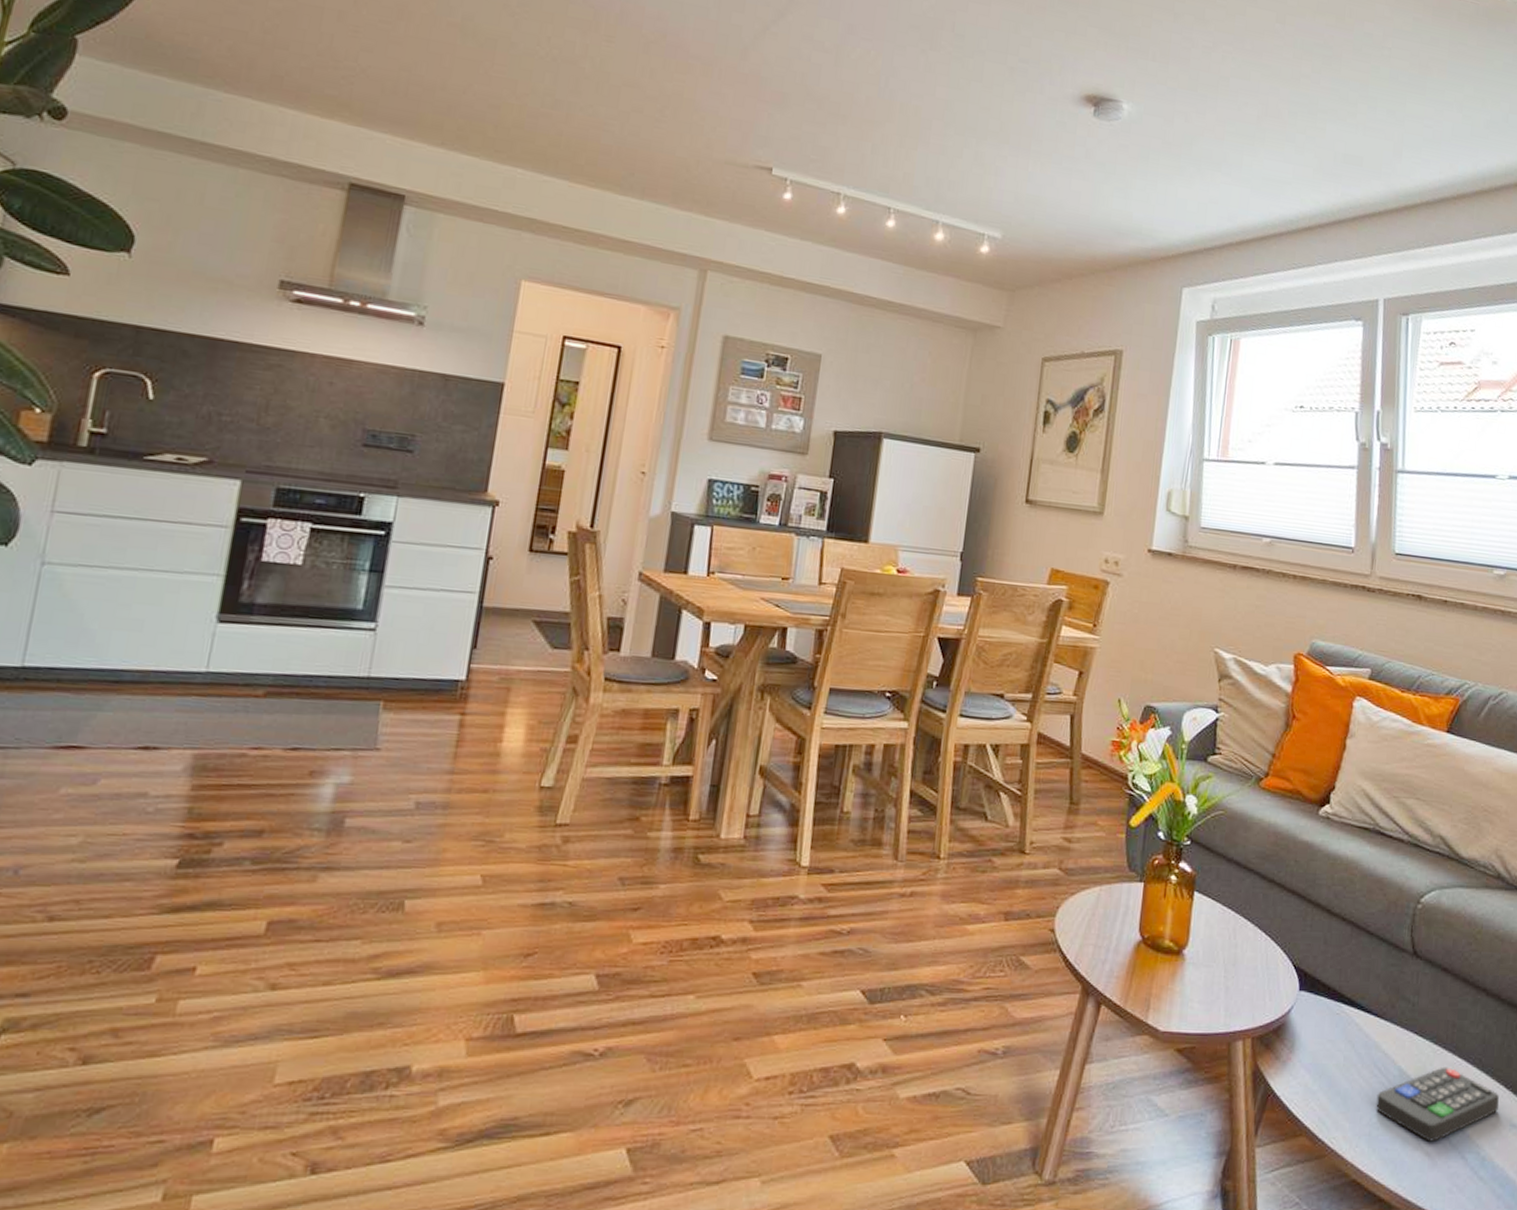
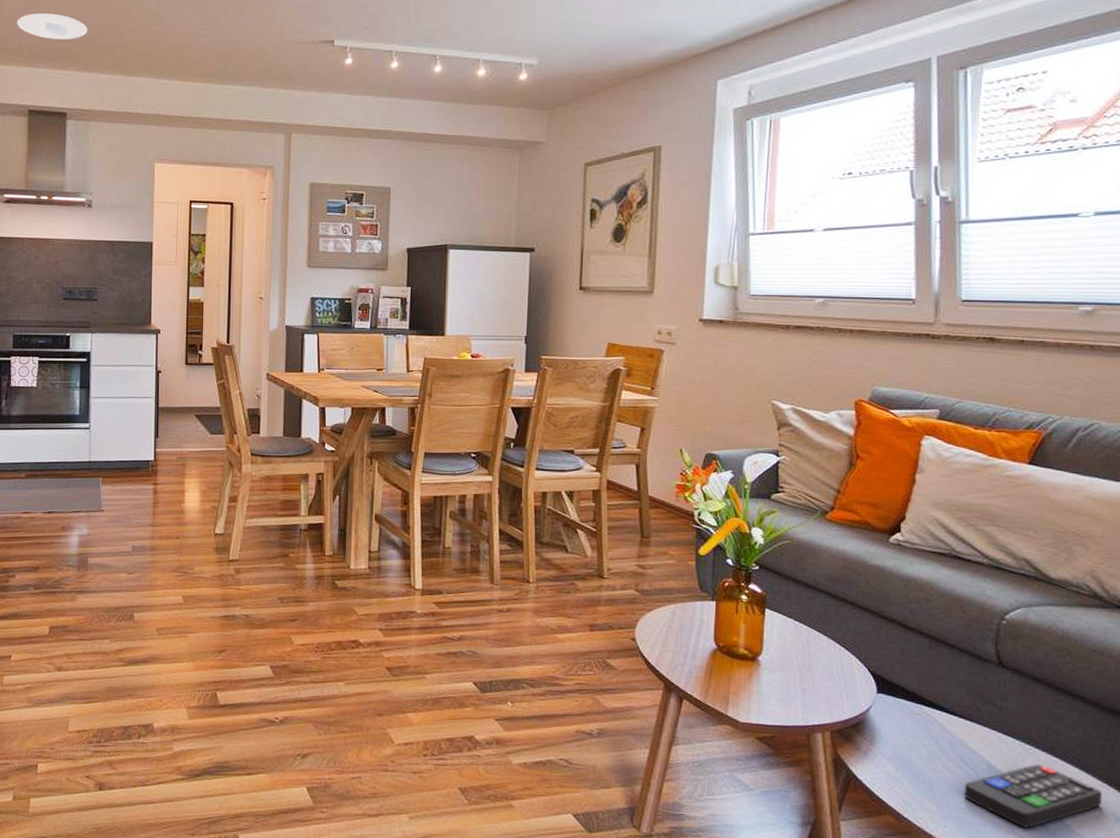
recessed light: none [350,58,453,103] -> present [17,13,88,40]

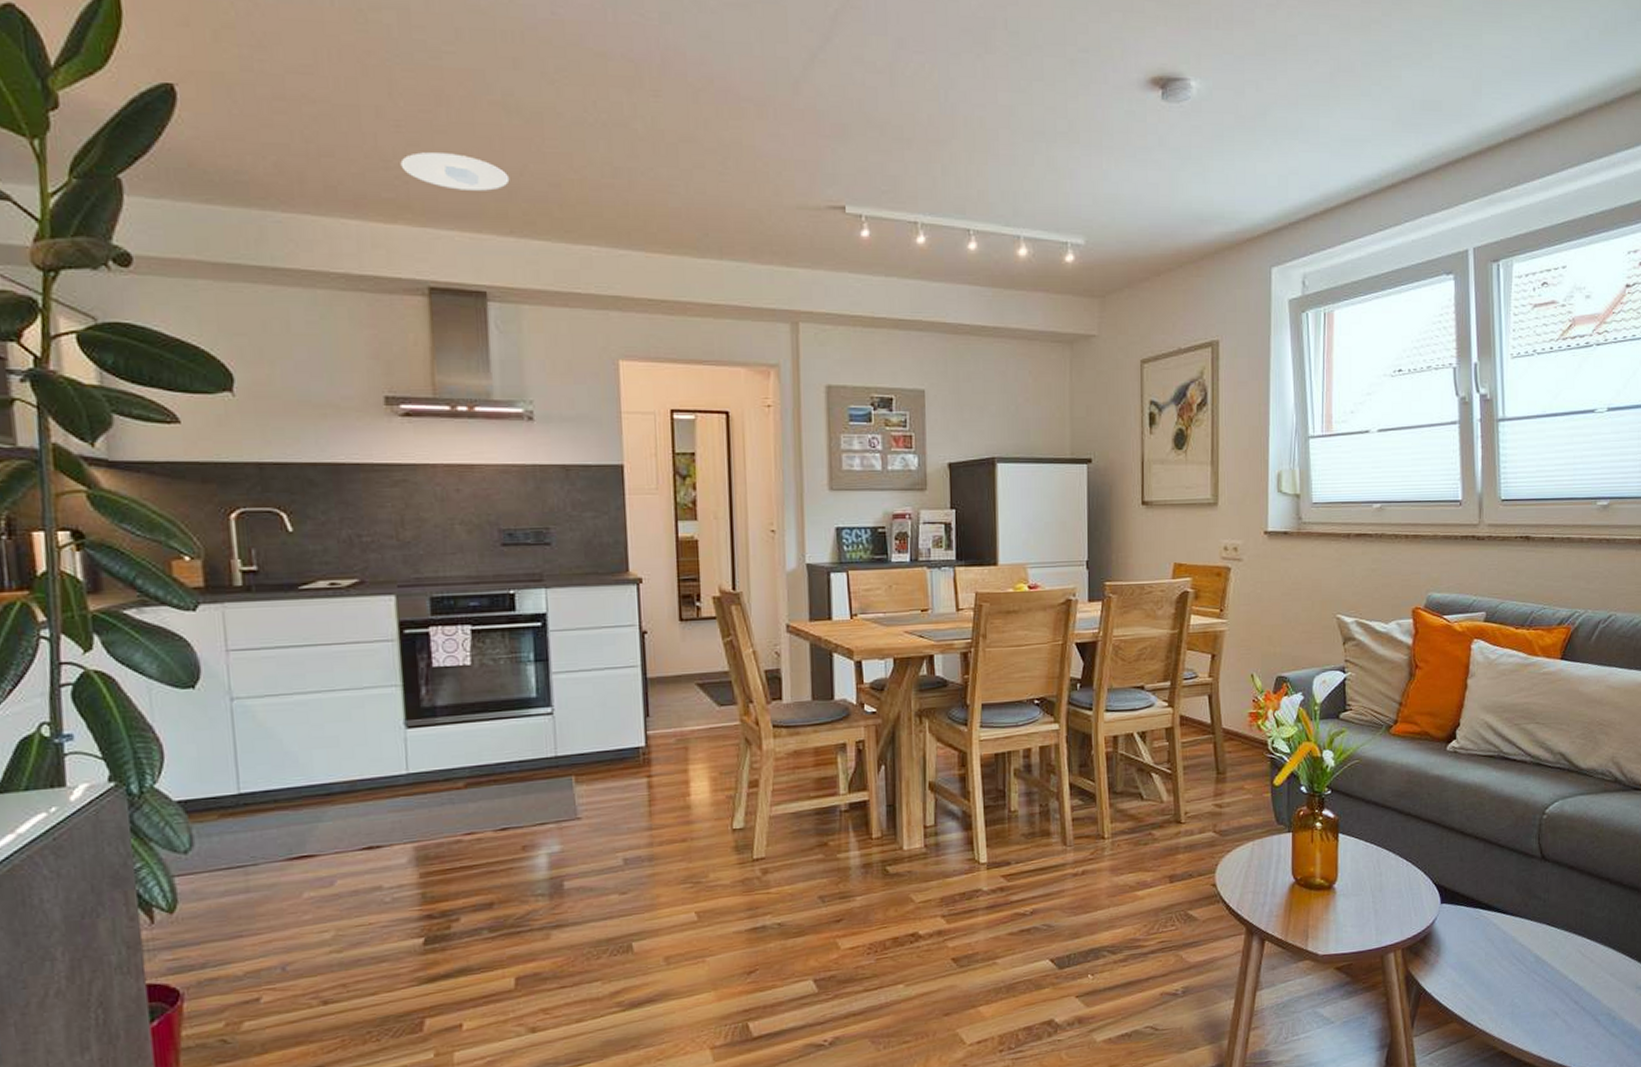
remote control: present [963,764,1102,828] -> none [1516,948,1625,1011]

